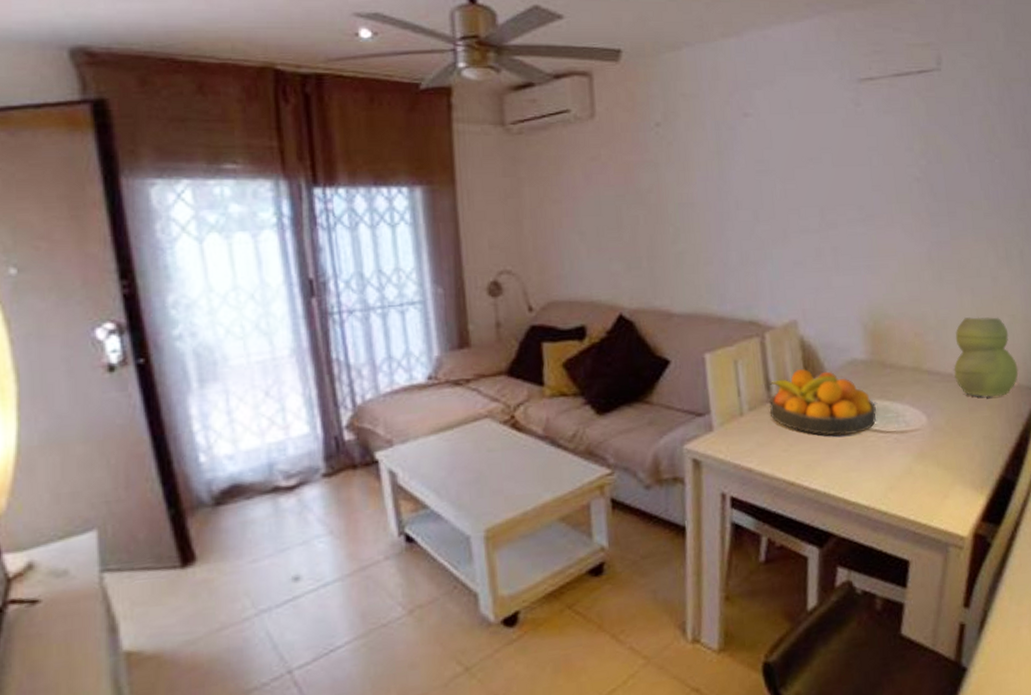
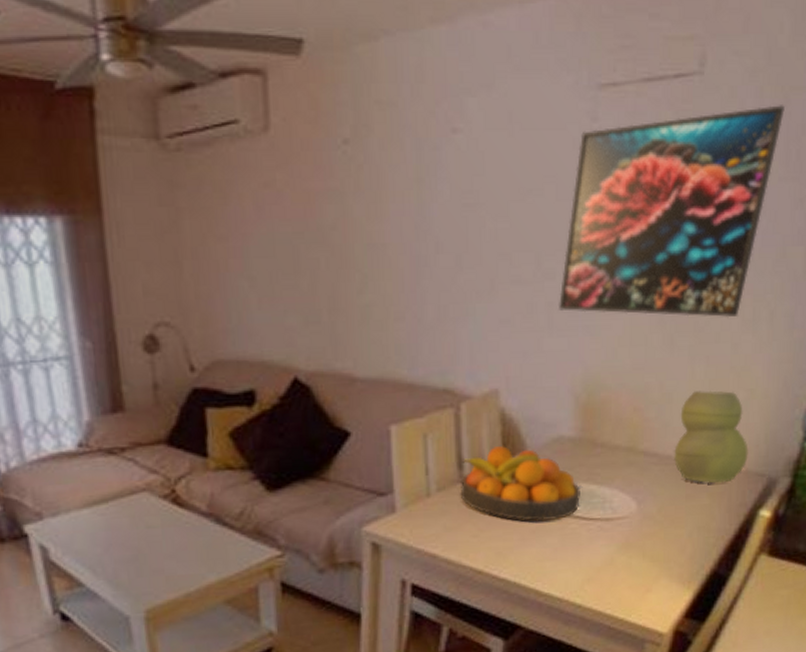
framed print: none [842,92,1009,257] -> present [559,105,785,318]

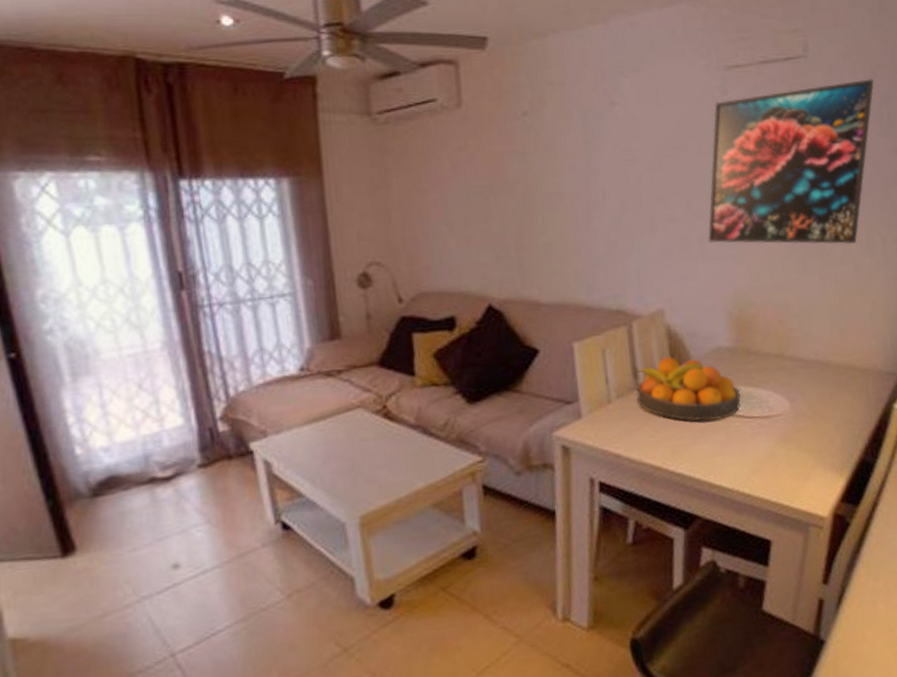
vase: present [673,390,749,484] -> none [815,304,879,383]

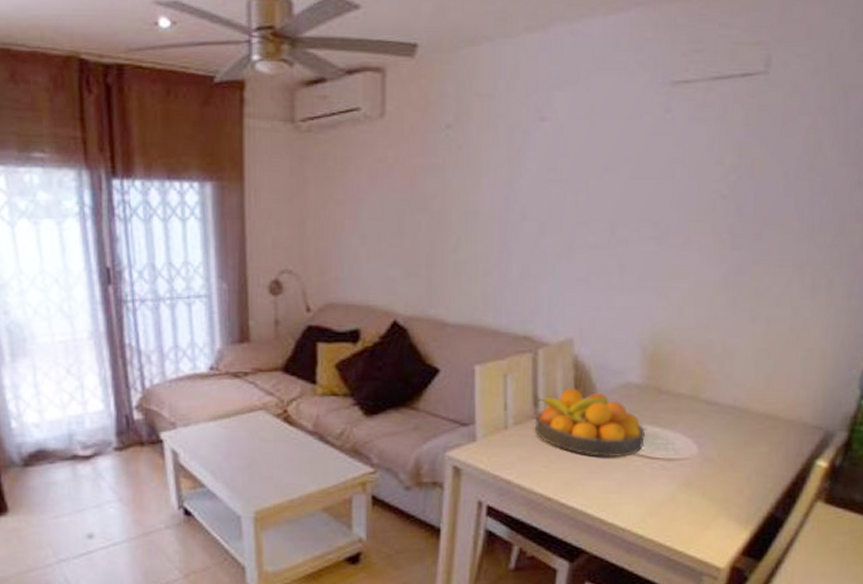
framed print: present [708,79,874,245] -> none [630,100,844,285]

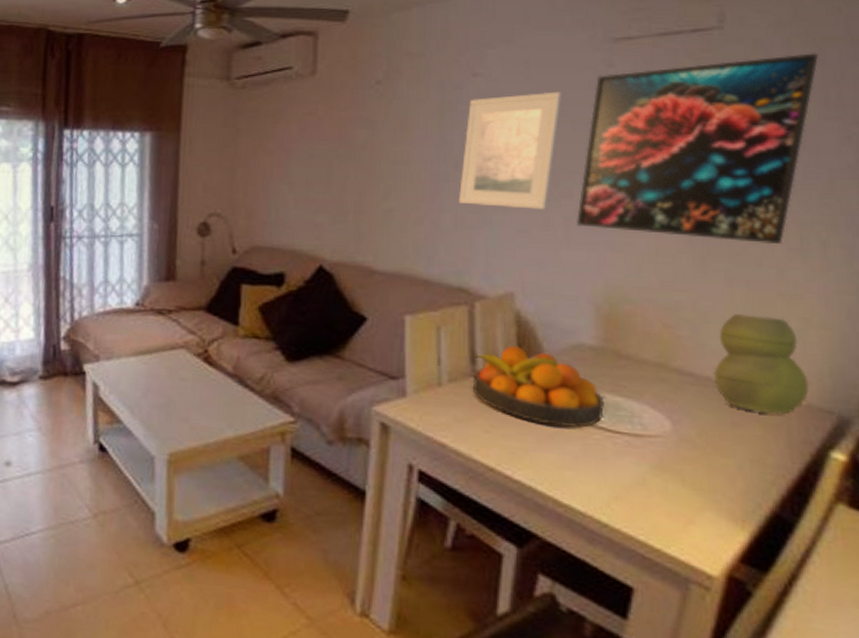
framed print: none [526,137,623,259] -> present [459,91,563,211]
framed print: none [630,100,844,285] -> present [577,53,818,245]
vase: none [733,349,806,433] -> present [713,314,809,415]

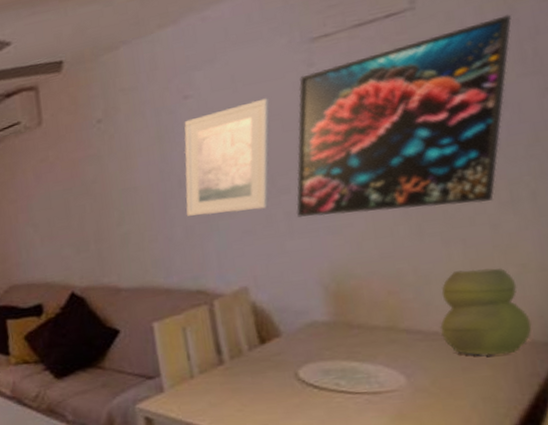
fruit bowl: present [472,346,604,428] -> none [218,333,342,397]

